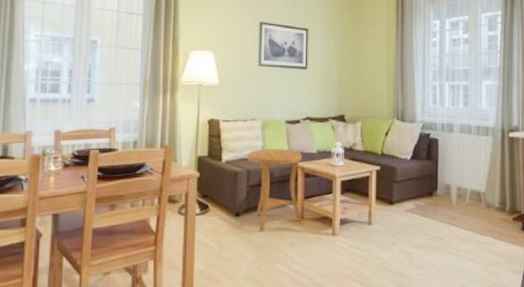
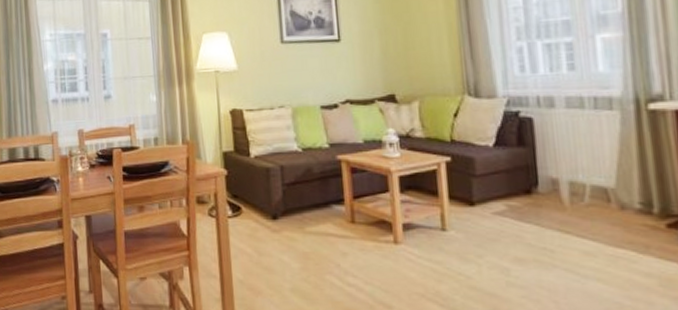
side table: present [247,148,302,232] -> none [278,139,353,238]

